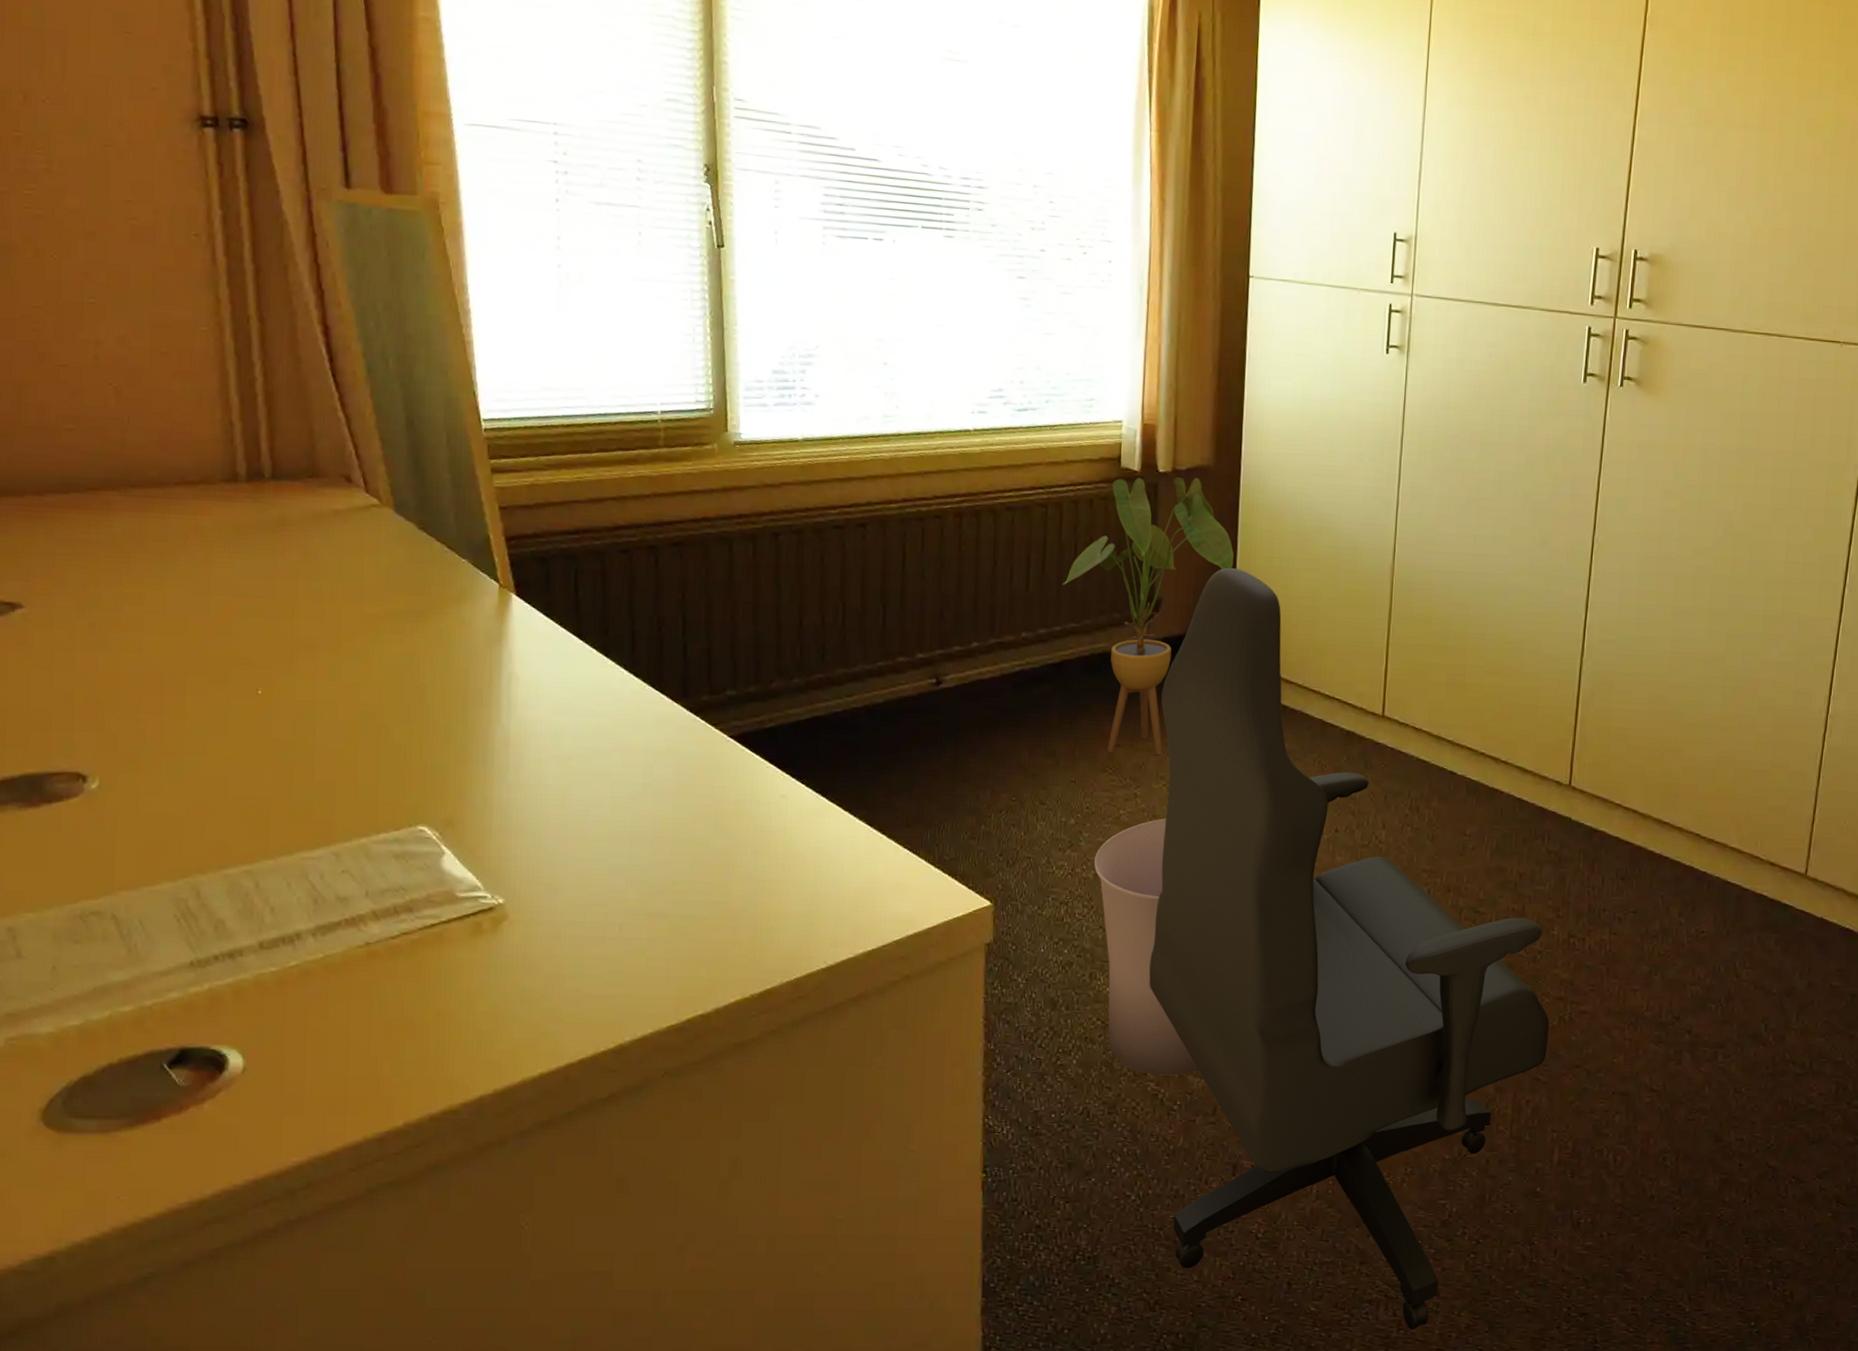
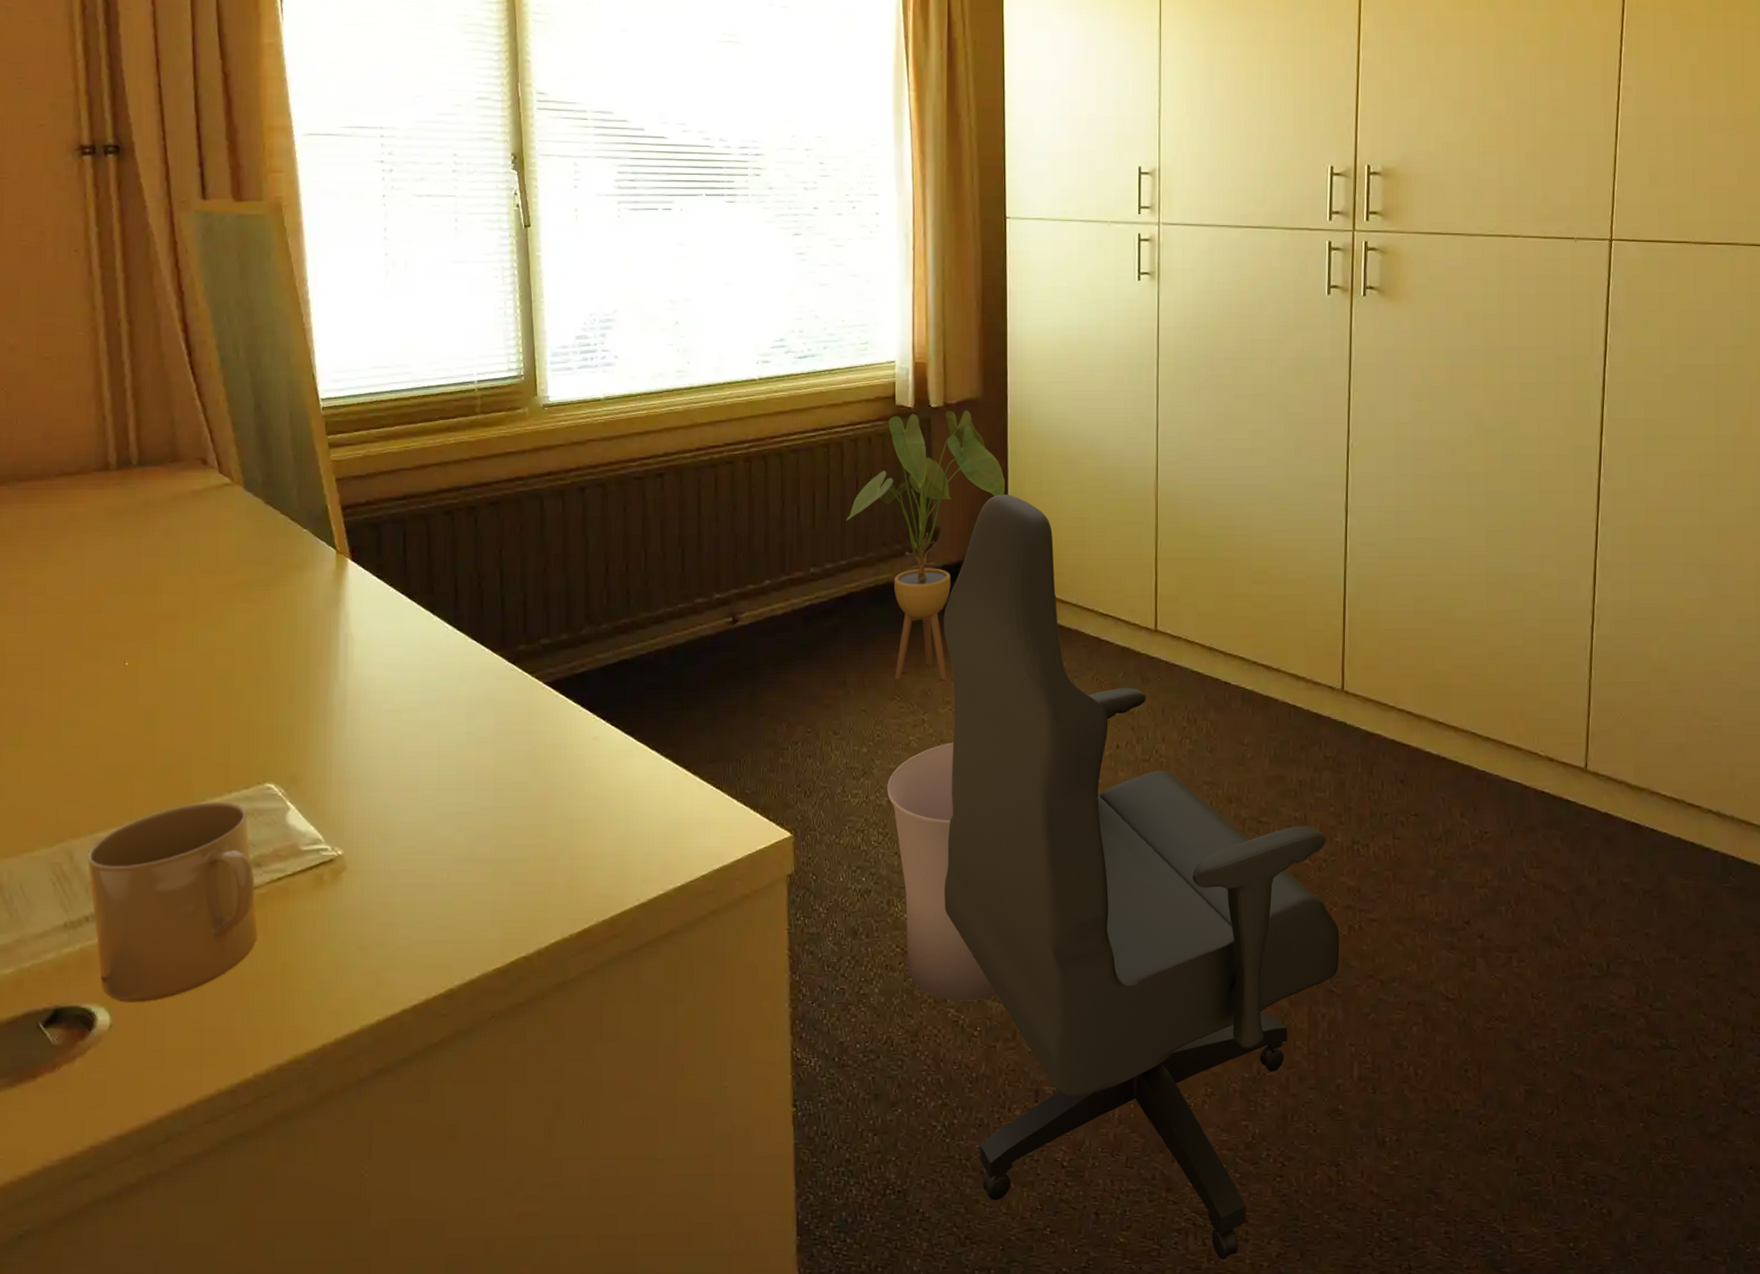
mug: none [216,842,408,1046] -> present [87,802,257,1002]

